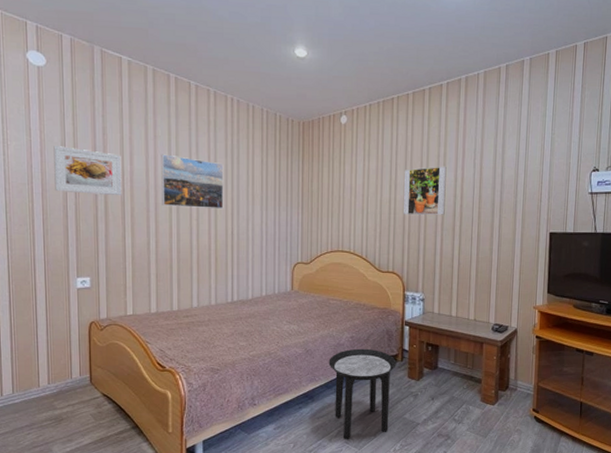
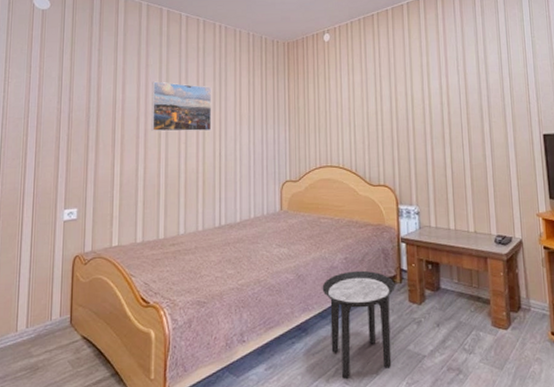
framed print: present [53,146,122,196] -> none [49,80,114,125]
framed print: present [403,166,447,215] -> none [388,75,433,126]

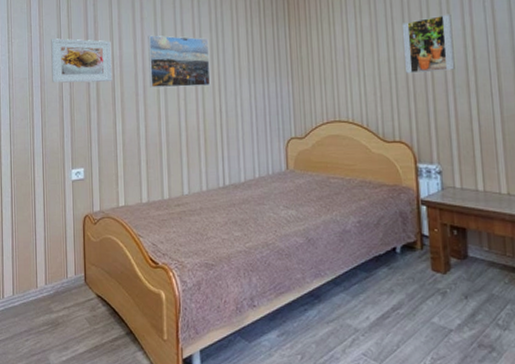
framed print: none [49,80,114,125] -> present [51,38,112,83]
side table: present [322,270,395,380] -> none [334,235,416,351]
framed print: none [388,75,433,126] -> present [401,14,455,74]

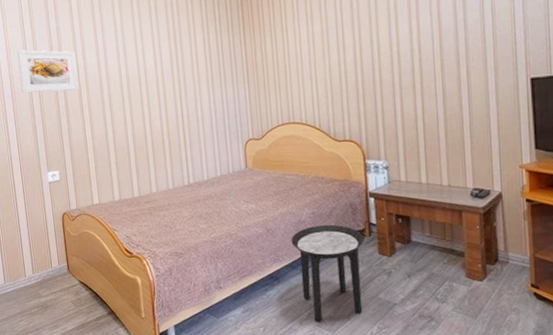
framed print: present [148,35,211,88] -> none [109,45,172,96]
side table: none [334,235,416,351] -> present [291,224,364,323]
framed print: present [401,14,455,74] -> none [351,18,402,78]

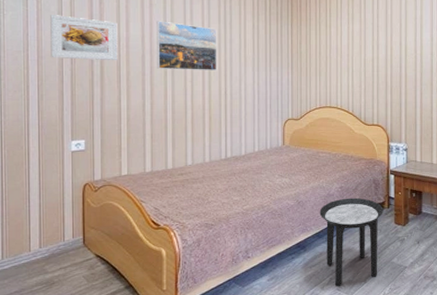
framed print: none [109,45,172,96] -> present [156,21,217,71]

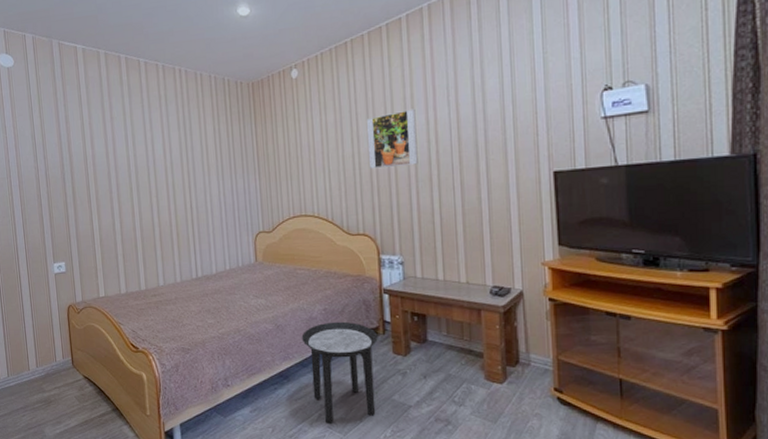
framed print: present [50,15,118,61] -> none [25,139,87,183]
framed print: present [156,21,217,71] -> none [118,134,181,186]
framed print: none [385,27,423,72] -> present [366,108,418,169]

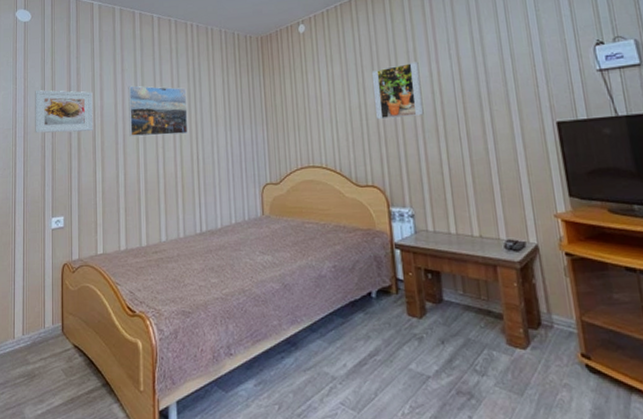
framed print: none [25,139,87,183] -> present [35,90,93,134]
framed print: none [118,134,181,186] -> present [128,85,188,137]
side table: present [301,321,378,425] -> none [310,280,392,400]

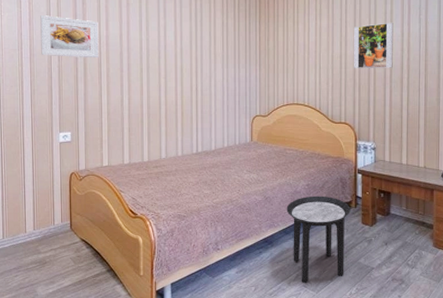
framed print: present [128,85,188,137] -> none [133,19,189,68]
side table: none [310,280,392,400] -> present [286,196,351,284]

